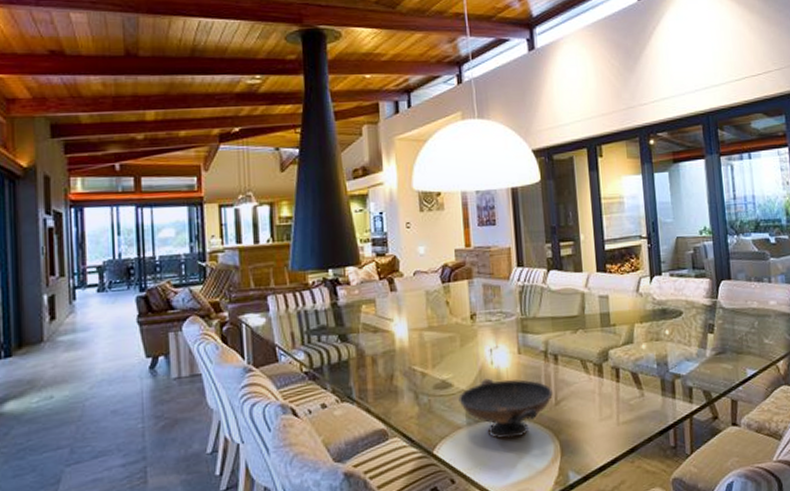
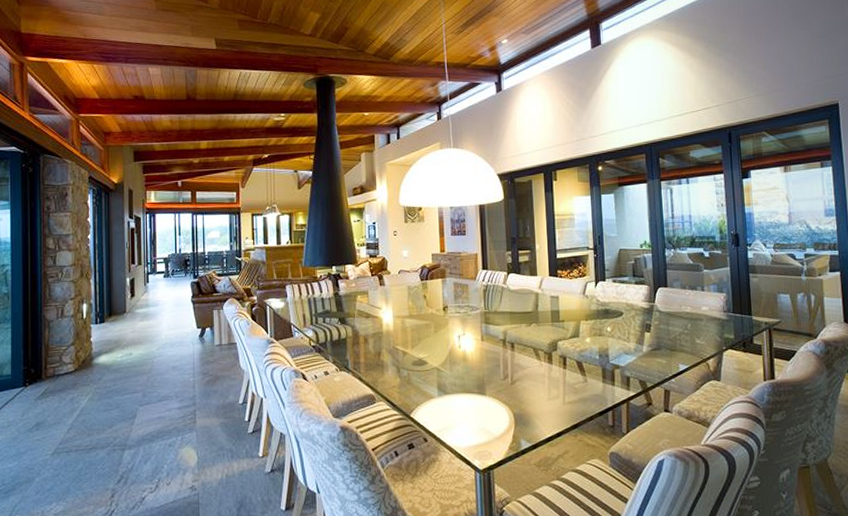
decorative bowl: present [458,378,553,440] -> none [432,359,509,410]

